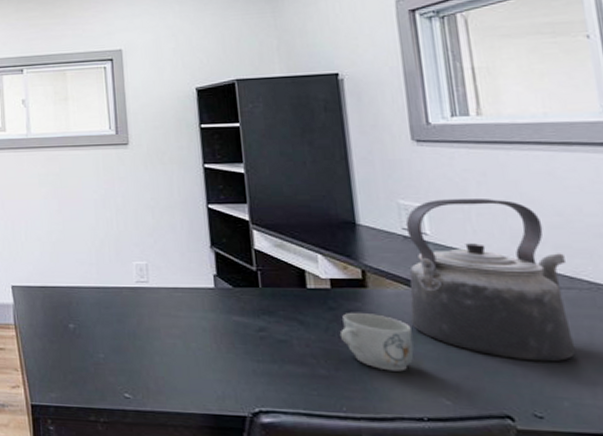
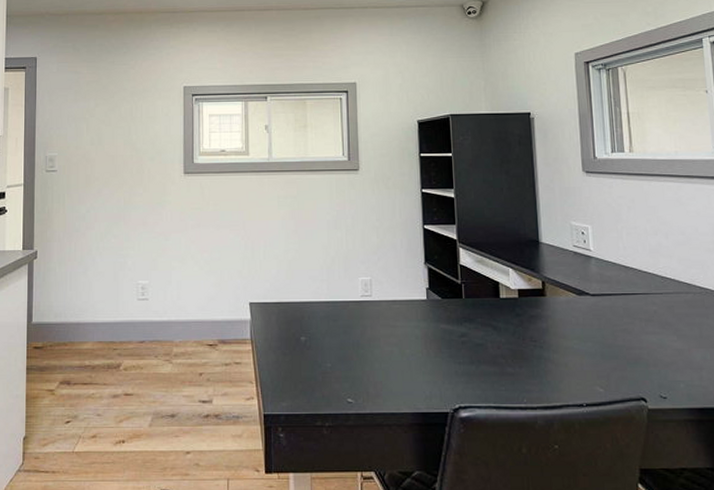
mug: present [339,312,414,372] -> none [523,317,578,366]
kettle: present [405,199,576,362] -> none [576,221,690,353]

